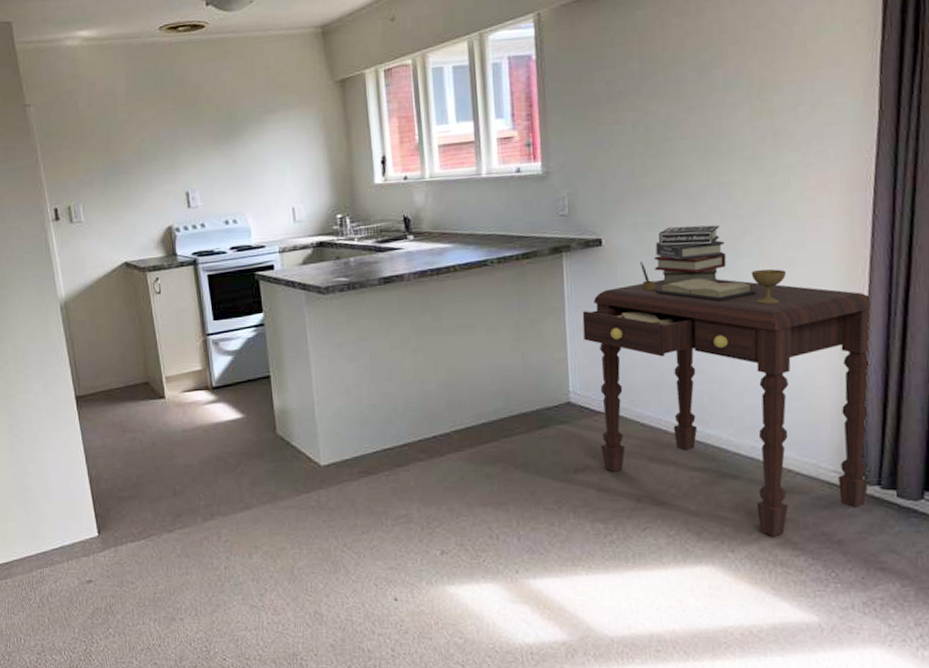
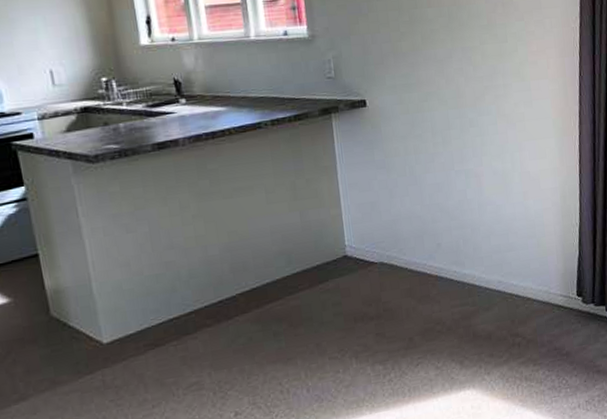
desk: present [582,224,872,537] -> none [352,85,586,357]

